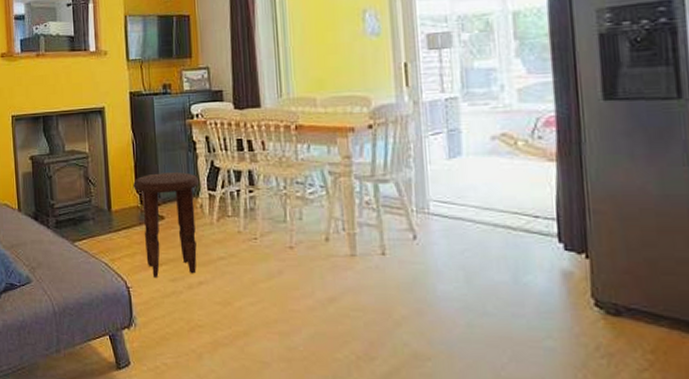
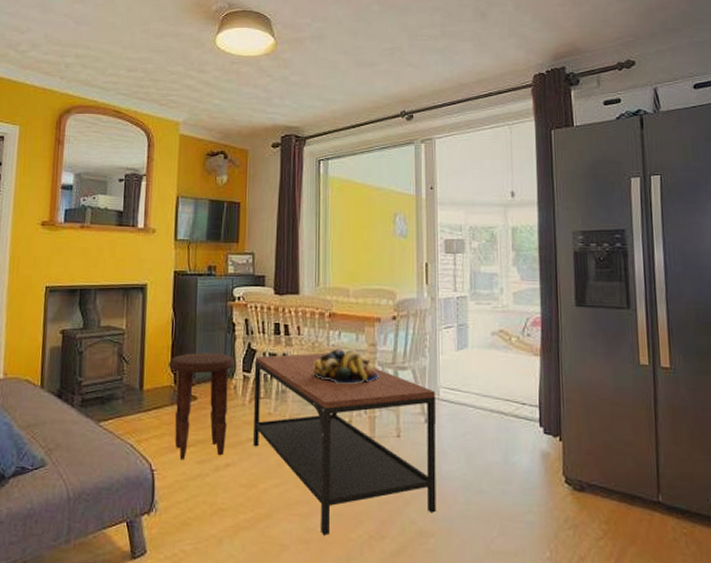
coffee table: none [219,168,433,355] -> present [253,353,437,536]
fruit bowl: none [281,163,356,200] -> present [312,349,379,384]

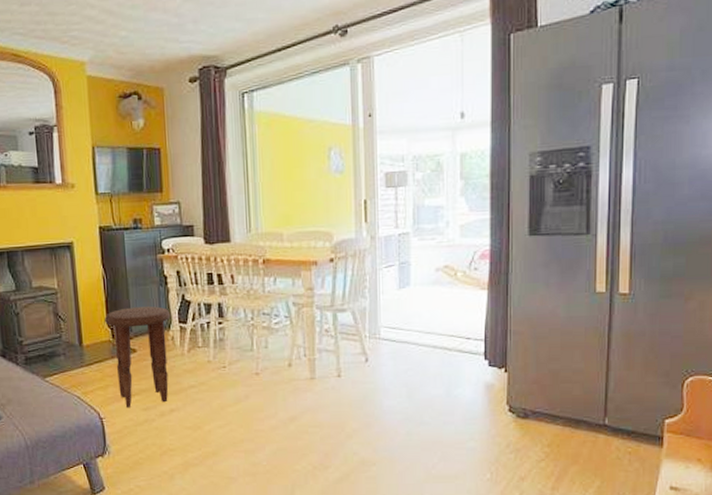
coffee table: present [253,353,437,536] -> none [190,300,378,468]
fruit bowl: present [312,349,379,384] -> none [249,295,317,329]

